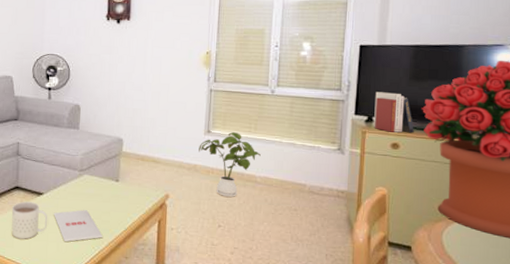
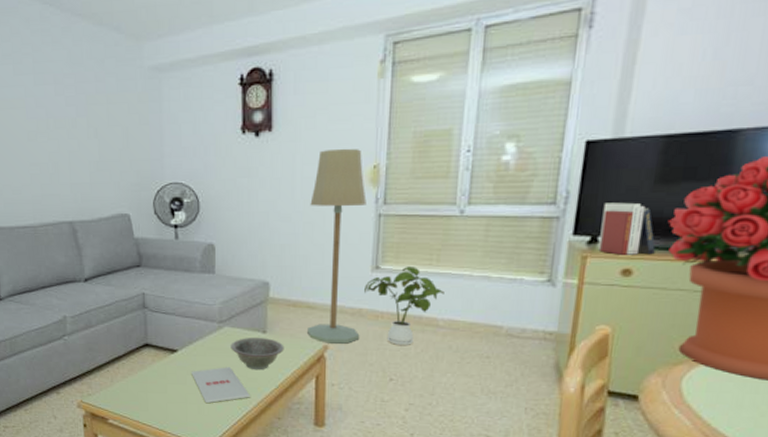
mug: present [11,201,47,239] -> none [142,360,184,402]
decorative bowl: none [88,184,133,213] -> present [231,337,284,369]
floor lamp: none [152,37,201,194] -> present [307,148,367,344]

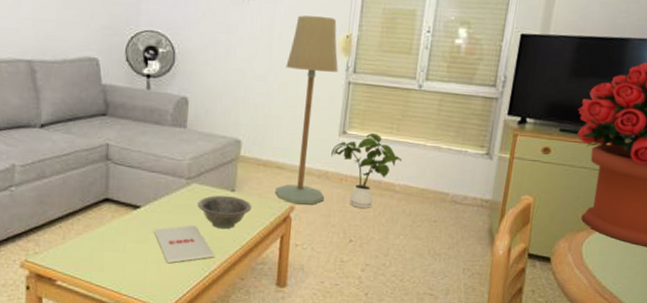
books: present [598,202,655,255] -> none [526,89,568,137]

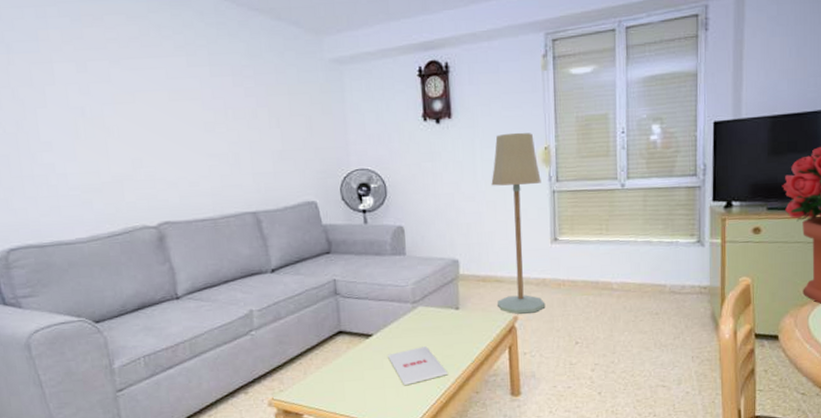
decorative bowl: present [197,195,252,229] -> none [425,314,477,346]
house plant: present [331,133,402,209] -> none [546,236,615,311]

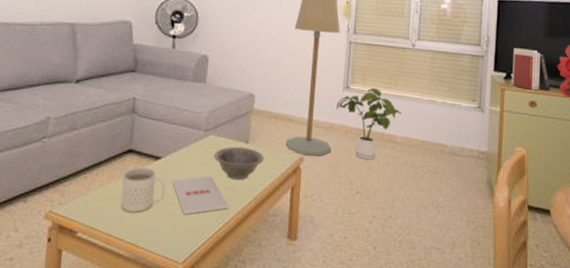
mug: none [337,346,382,390] -> present [121,167,165,213]
decorative bowl: none [425,314,477,346] -> present [214,146,264,180]
house plant: none [546,236,615,311] -> present [336,88,401,161]
books: none [733,171,775,216] -> present [512,48,550,91]

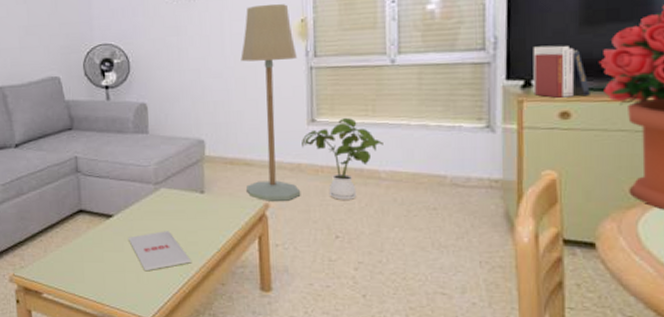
mug: present [121,167,165,213] -> none [77,227,122,272]
decorative bowl: present [214,146,264,180] -> none [168,197,224,232]

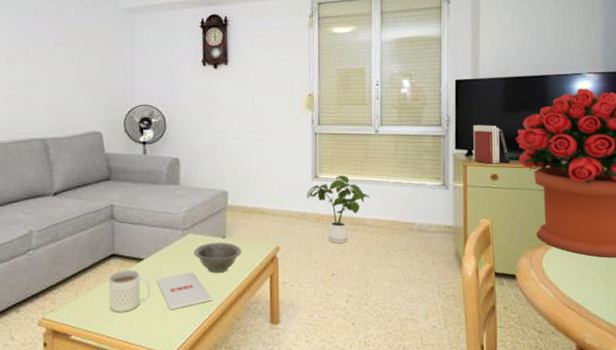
mug: none [77,227,122,272] -> present [108,269,150,313]
decorative bowl: none [168,197,224,232] -> present [194,242,242,273]
floor lamp: present [241,3,301,201] -> none [260,80,305,245]

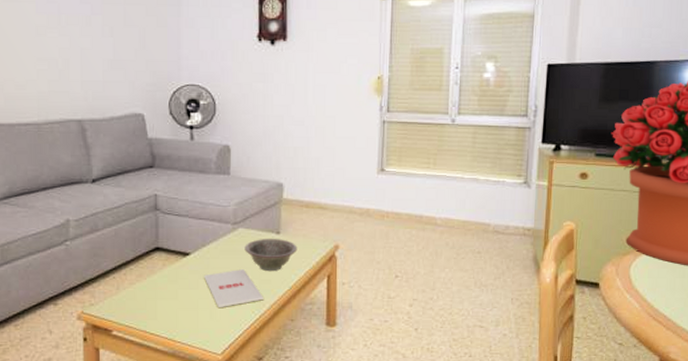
mug: present [108,269,150,313] -> none [152,264,196,309]
house plant: present [307,176,369,244] -> none [371,169,441,244]
books: present [473,125,510,164] -> none [562,116,603,161]

